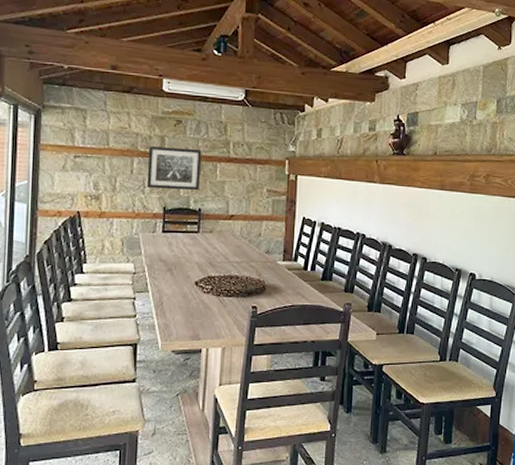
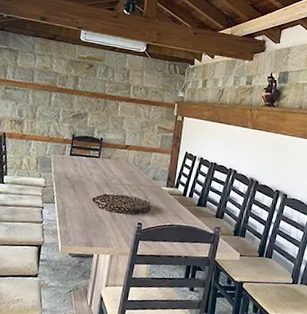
wall art: present [146,146,202,191] -> none [60,84,108,124]

